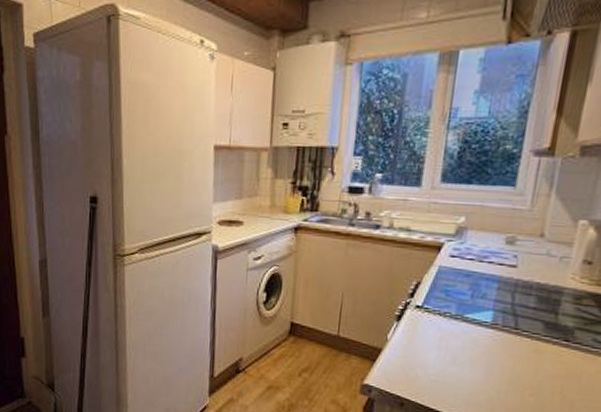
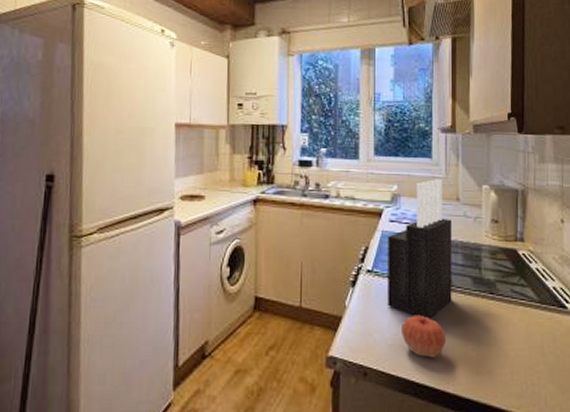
knife block: none [436,211,529,360] -> present [388,179,452,319]
apple: none [448,354,500,398] -> present [402,315,446,358]

